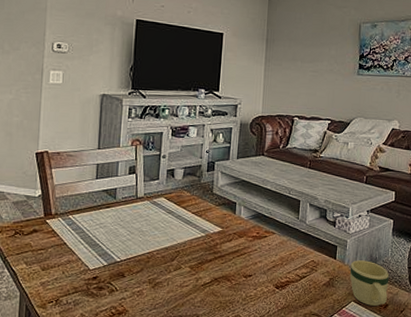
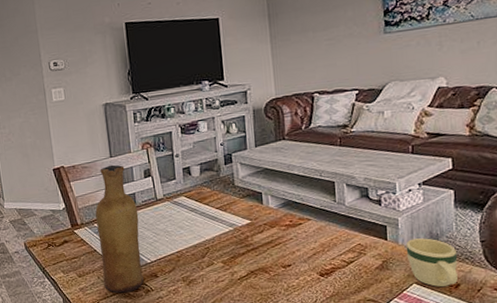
vase: none [68,156,117,291] -> present [95,164,144,293]

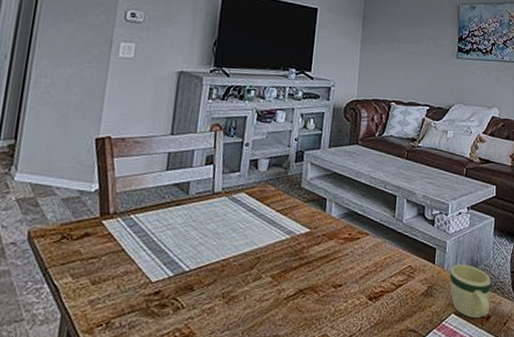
vase: present [95,164,144,293] -> none [123,144,189,310]

